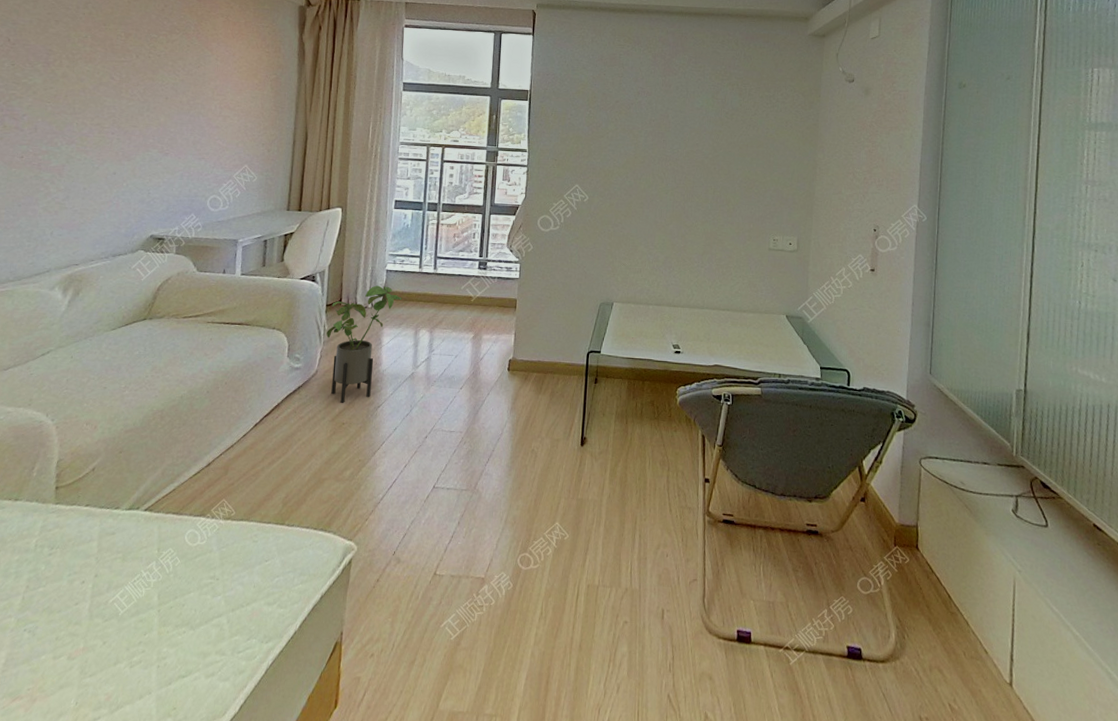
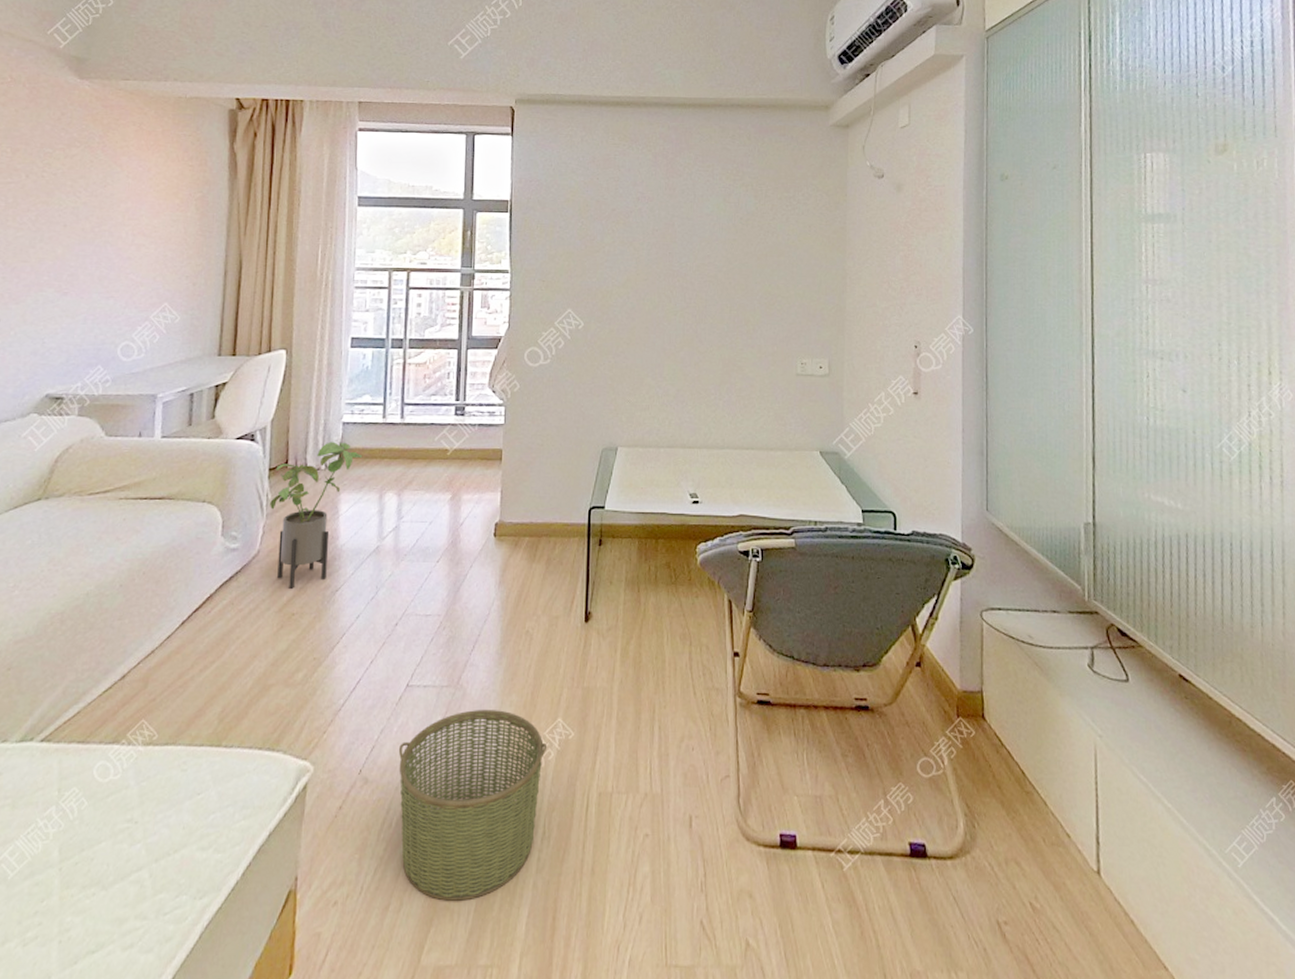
basket: none [425,510,547,662] -> present [399,710,548,901]

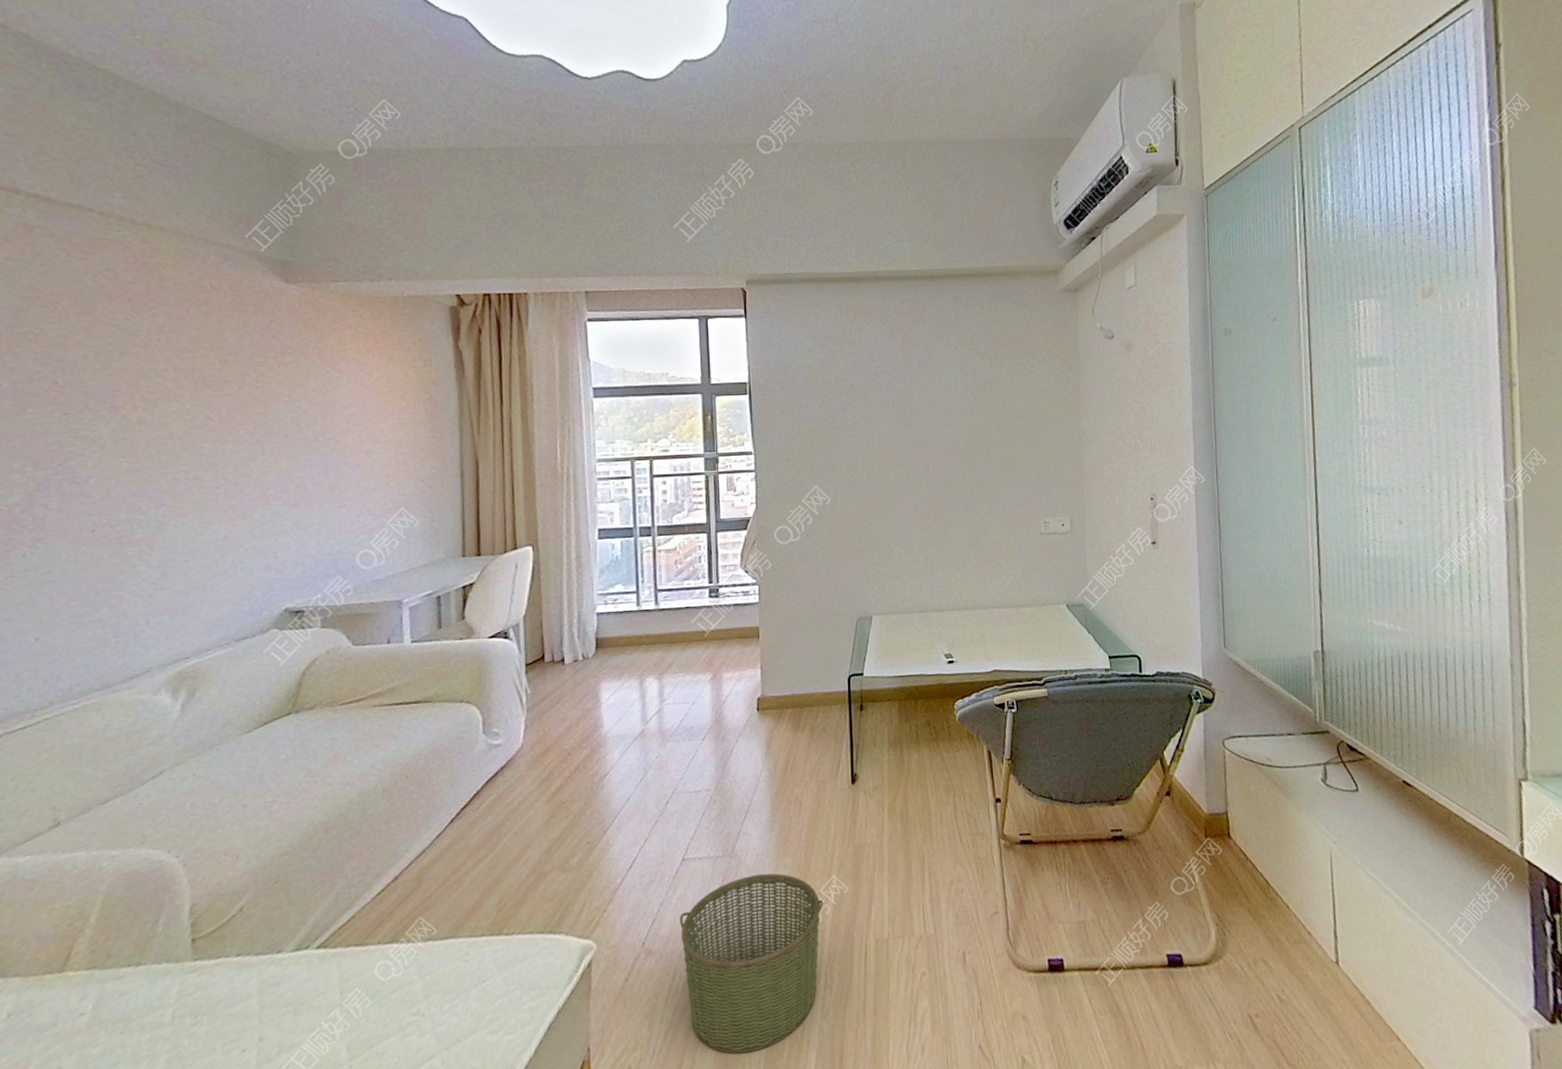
house plant: present [270,442,363,589] -> none [530,632,620,778]

